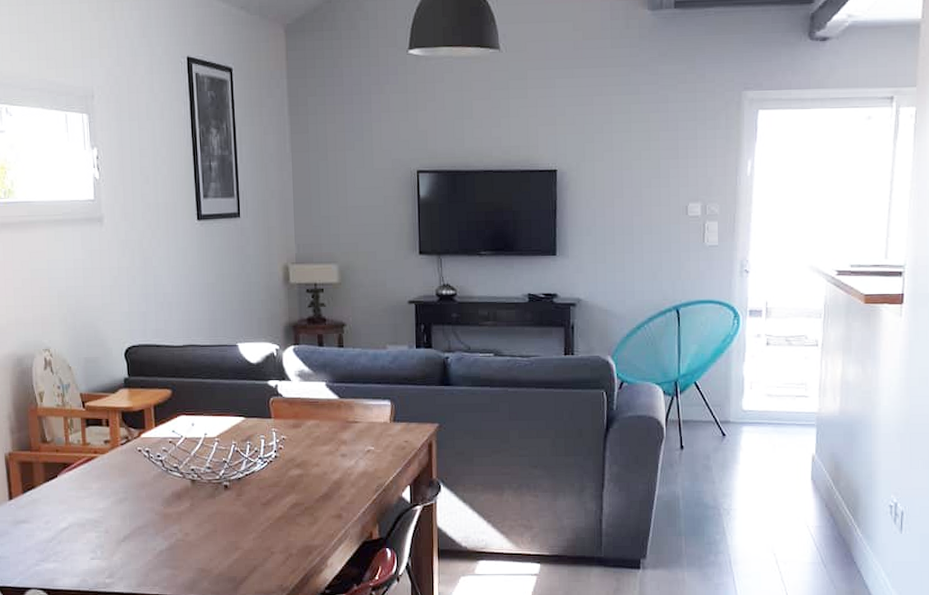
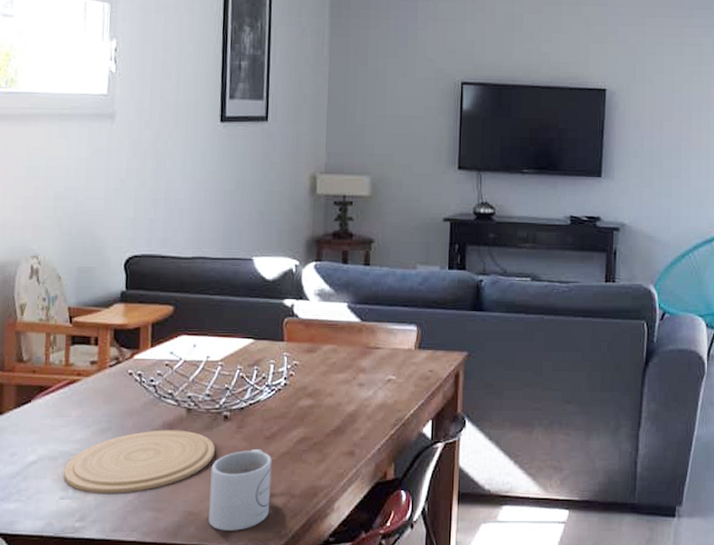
plate: none [91,498,219,554] -> present [63,430,215,493]
mug: none [217,514,271,585] -> present [208,449,272,531]

